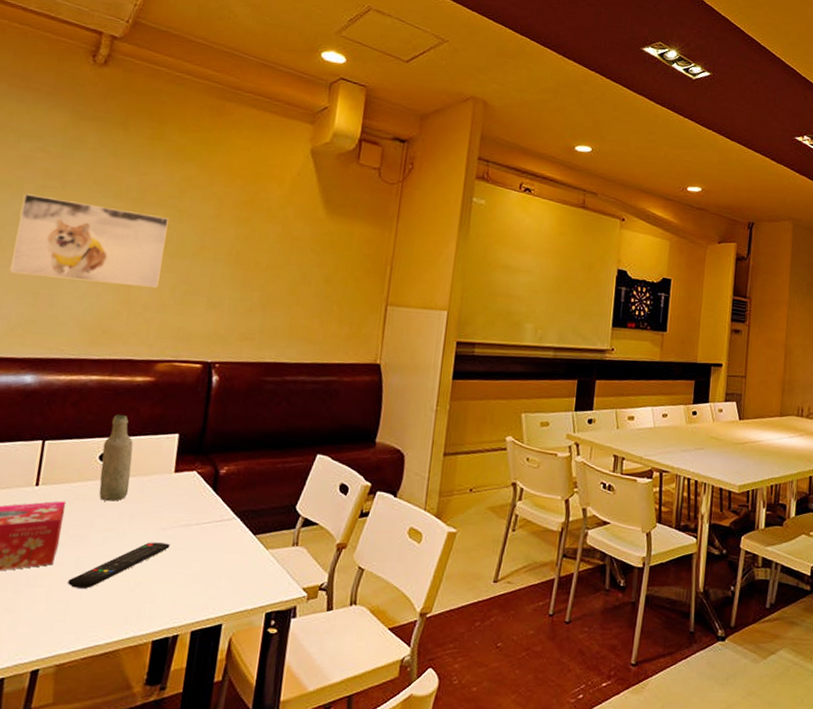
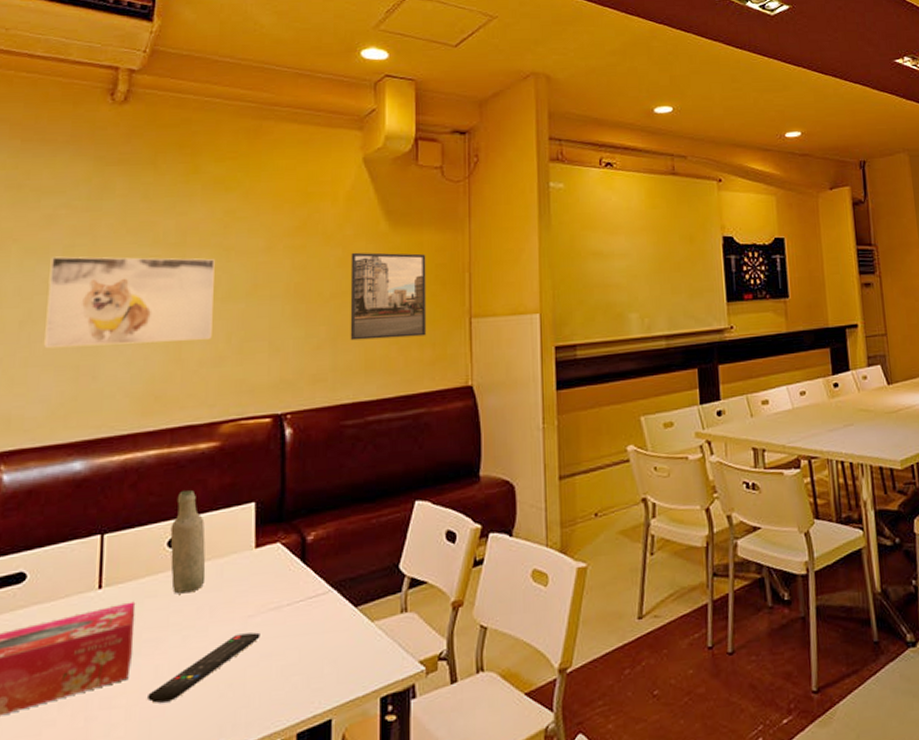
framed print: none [279,231,355,315] -> present [350,252,427,341]

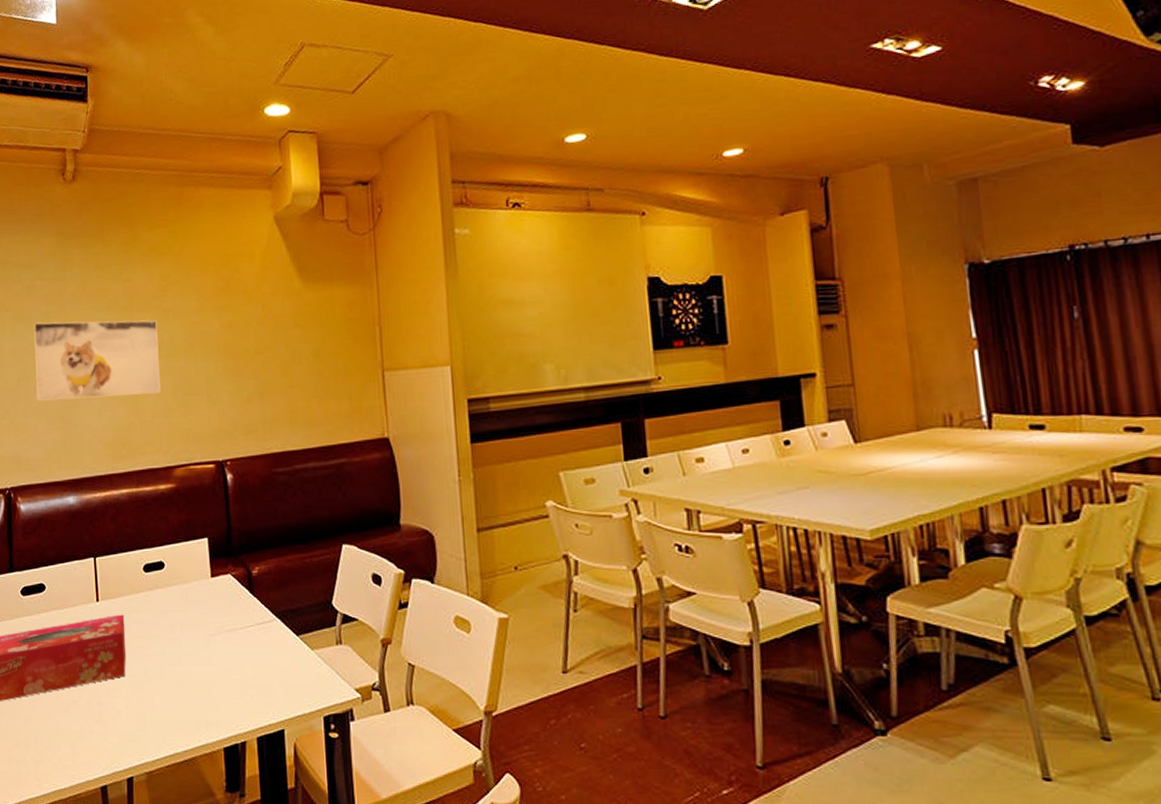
remote control: present [148,632,260,703] -> none [140,649,221,698]
bottle: present [170,490,206,594] -> none [144,525,175,611]
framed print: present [350,252,427,341] -> none [270,308,343,394]

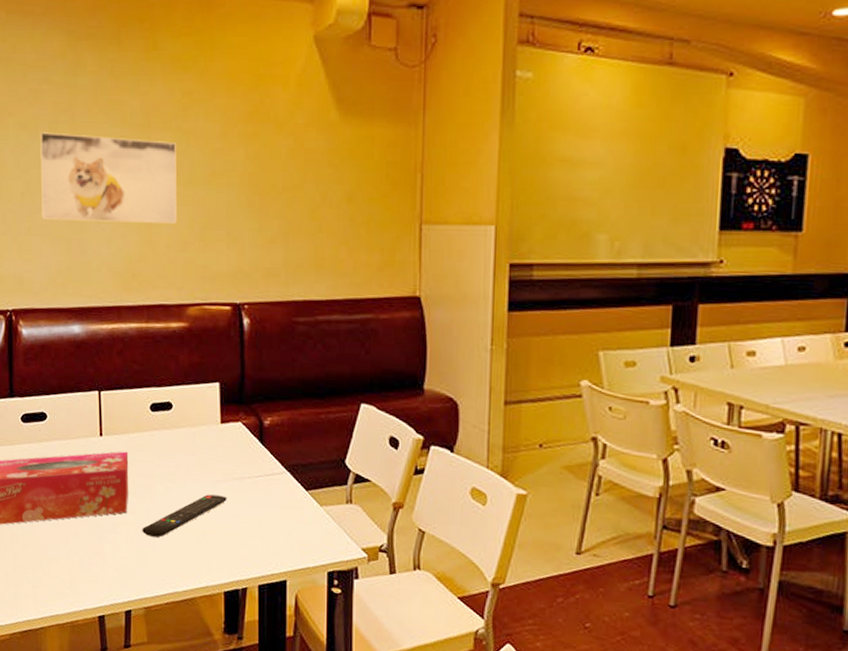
remote control: none [140,649,221,698] -> present [142,494,227,538]

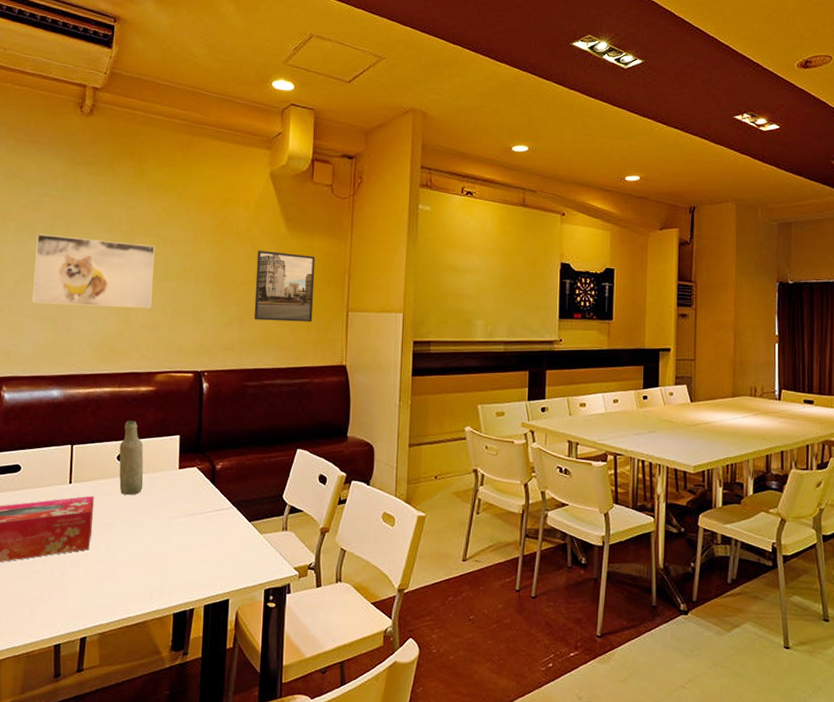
remote control: present [142,494,227,538] -> none [102,529,181,569]
bottle: none [152,363,181,453] -> present [119,421,144,495]
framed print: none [301,143,377,239] -> present [254,250,316,322]

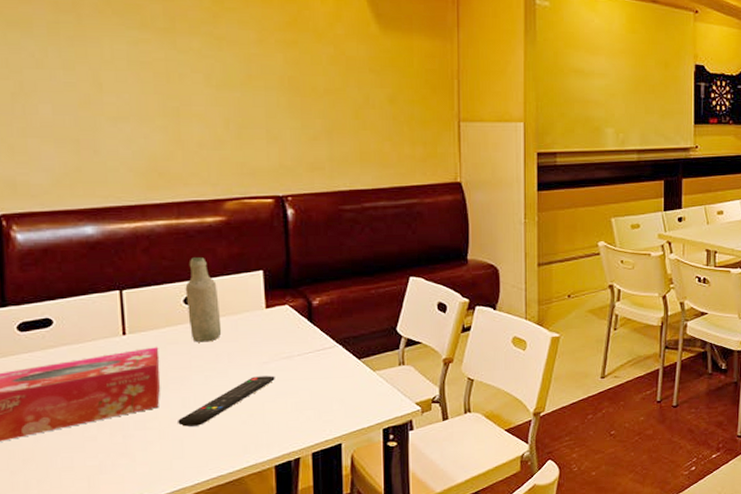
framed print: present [32,234,155,308] -> none [35,32,210,123]
remote control: none [102,529,181,569] -> present [178,375,275,427]
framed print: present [254,250,316,322] -> none [342,51,418,135]

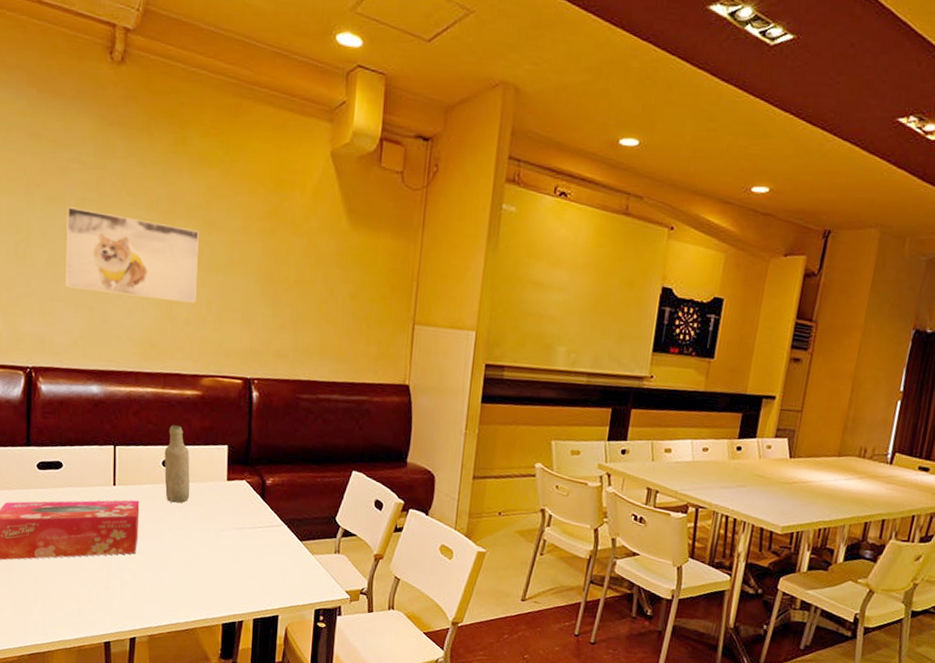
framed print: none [35,32,210,123] -> present [66,207,199,303]
remote control: present [178,375,275,427] -> none [149,540,229,576]

